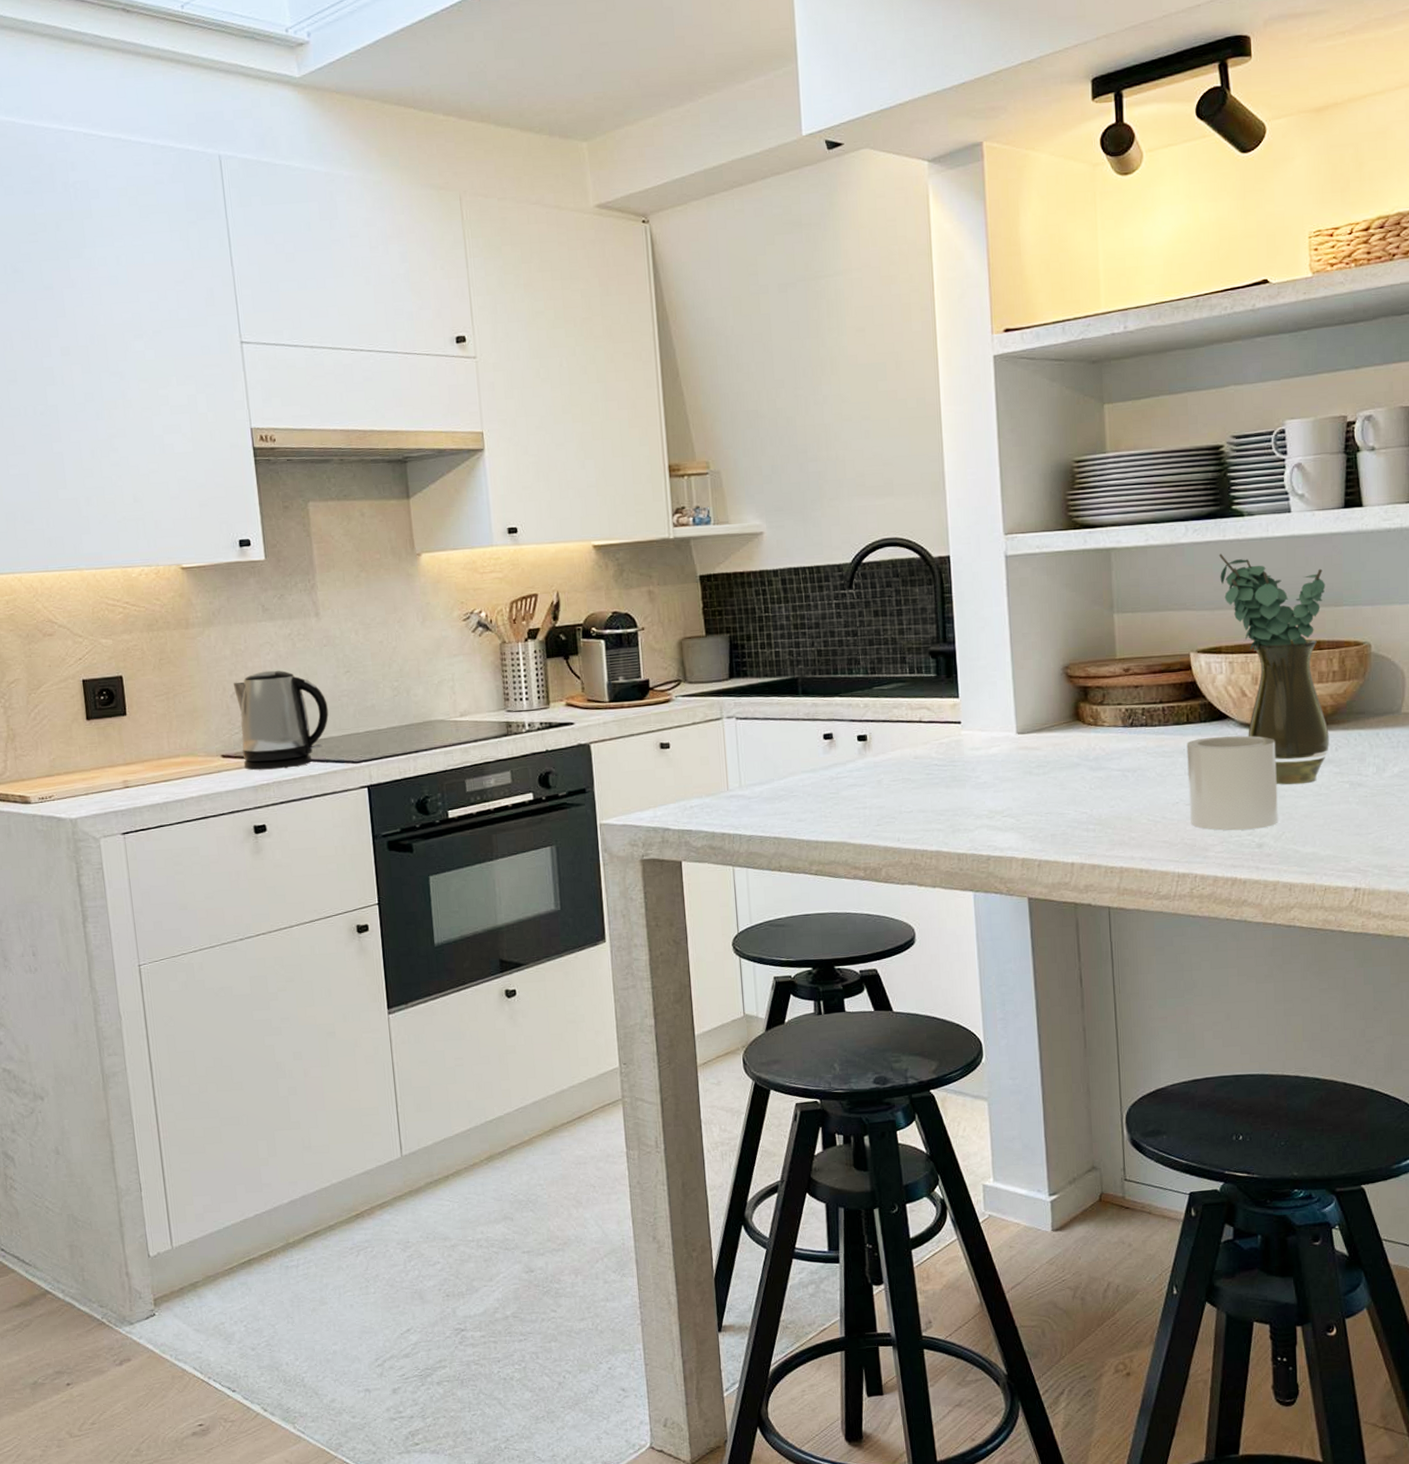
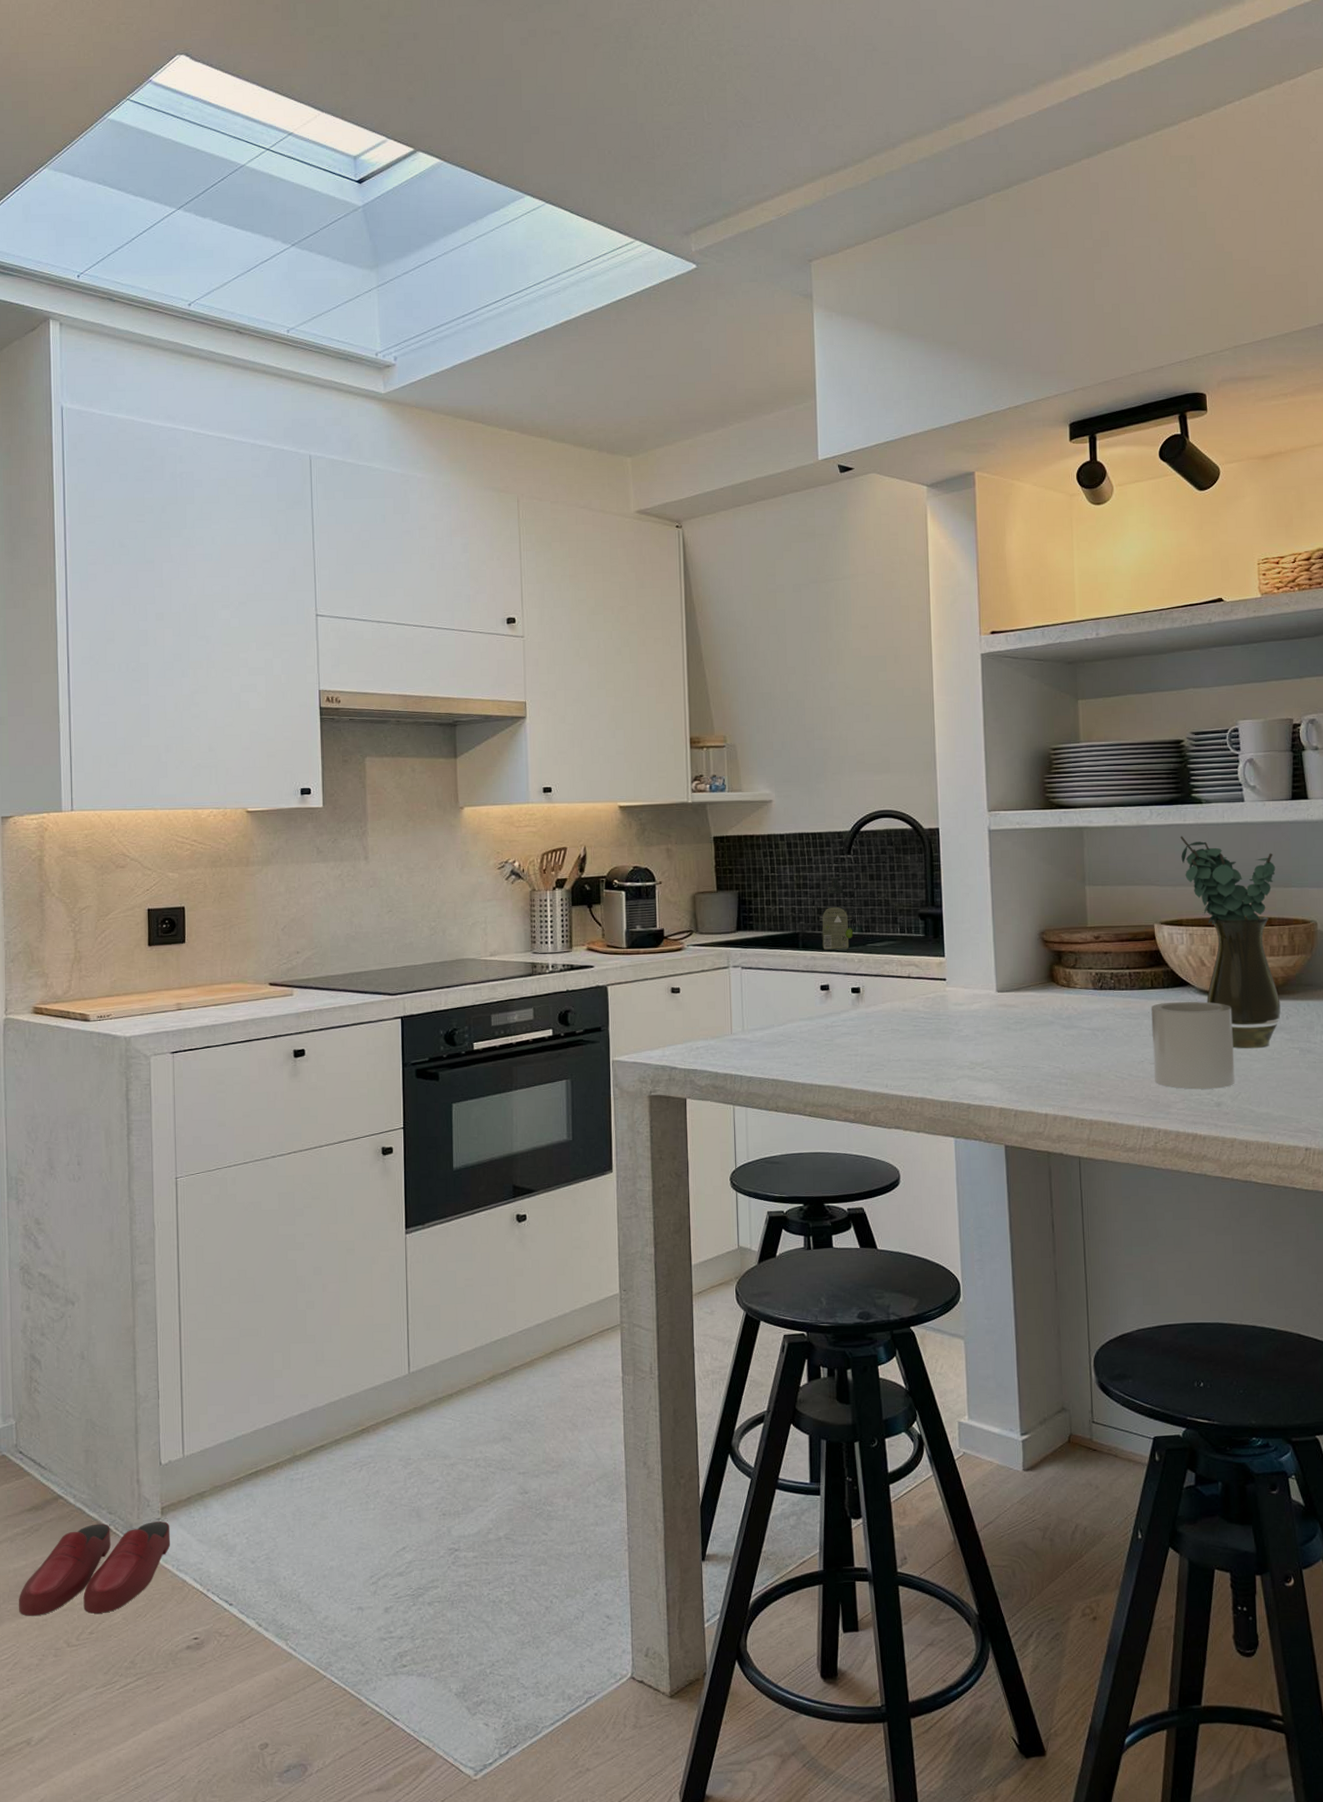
slippers: none [15,1312,167,1410] -> present [19,1521,171,1617]
kettle: present [233,670,329,771] -> none [285,907,370,999]
soap dispenser: none [820,614,858,695] -> present [819,876,853,950]

